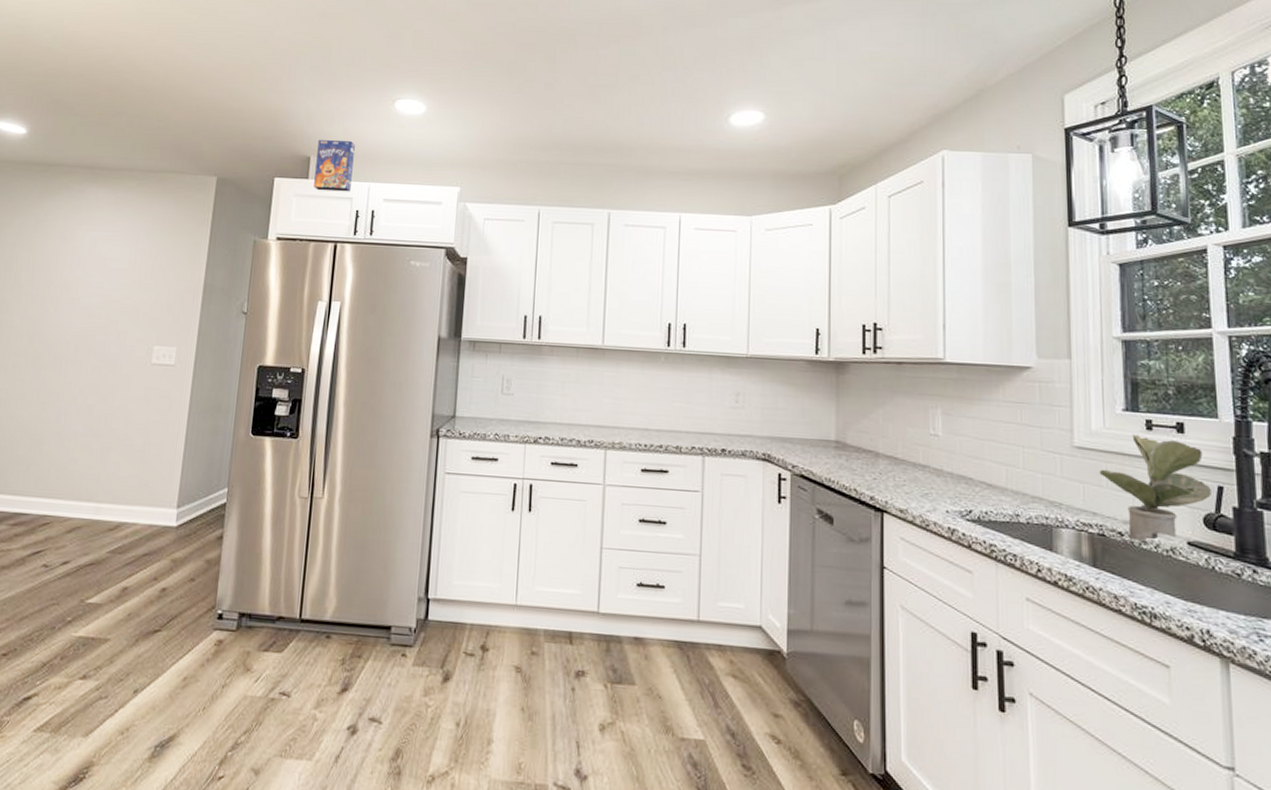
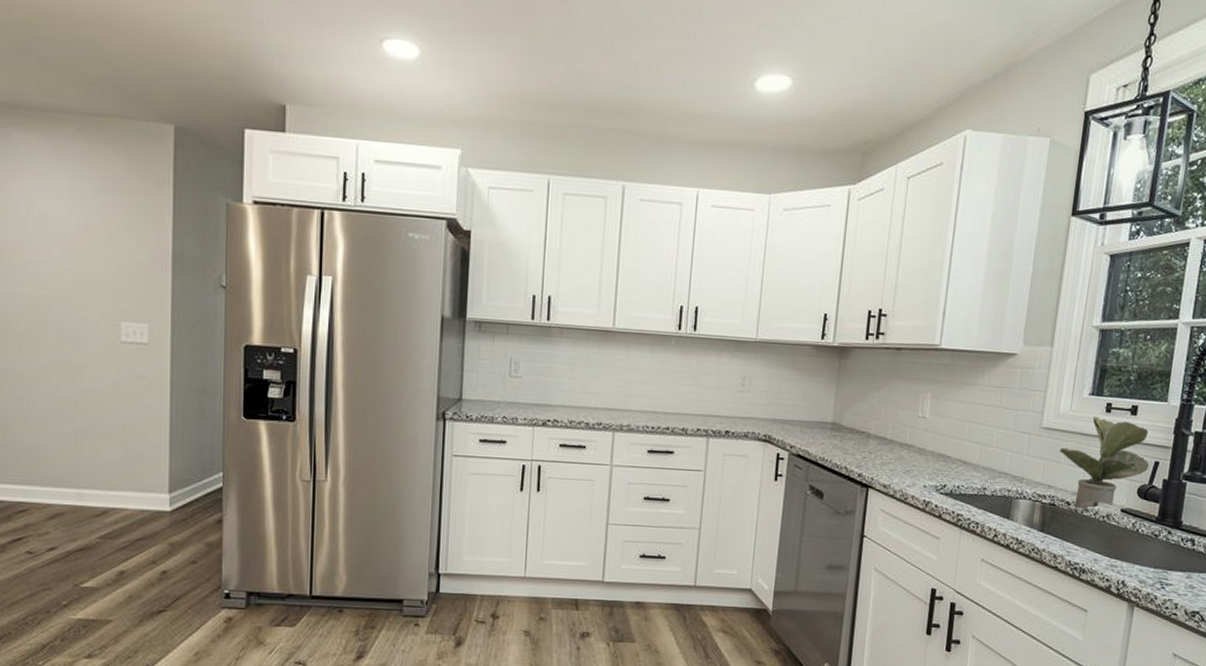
cereal box: present [314,139,355,192] -> none [292,84,338,150]

